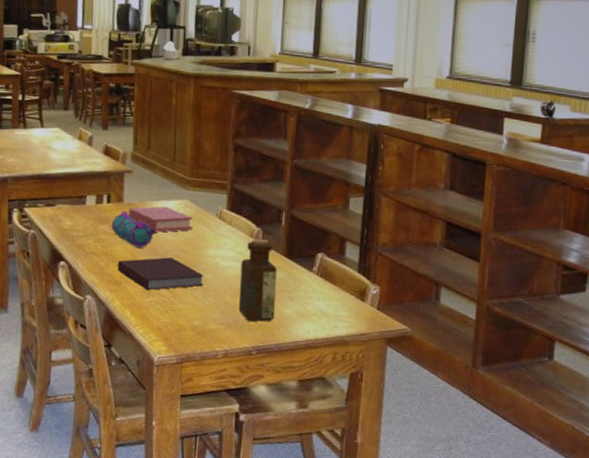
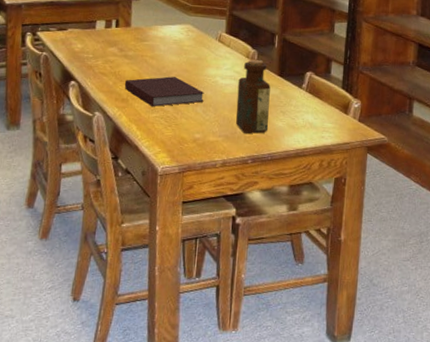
pencil case: present [111,211,155,249] -> none [119,34,160,69]
book: present [128,206,193,233] -> none [135,30,195,54]

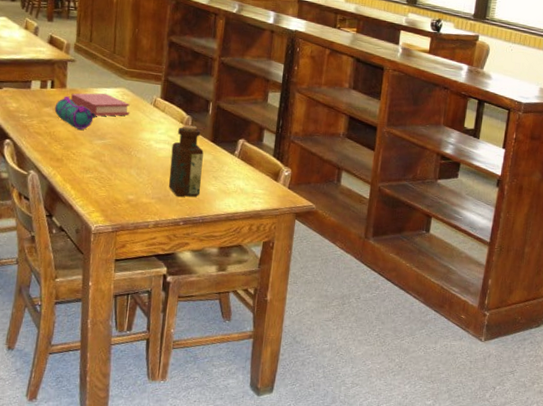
pencil case: none [119,34,160,69] -> present [54,96,95,131]
notebook: present [124,76,205,107] -> none [59,138,139,168]
book: none [135,30,195,54] -> present [71,93,130,117]

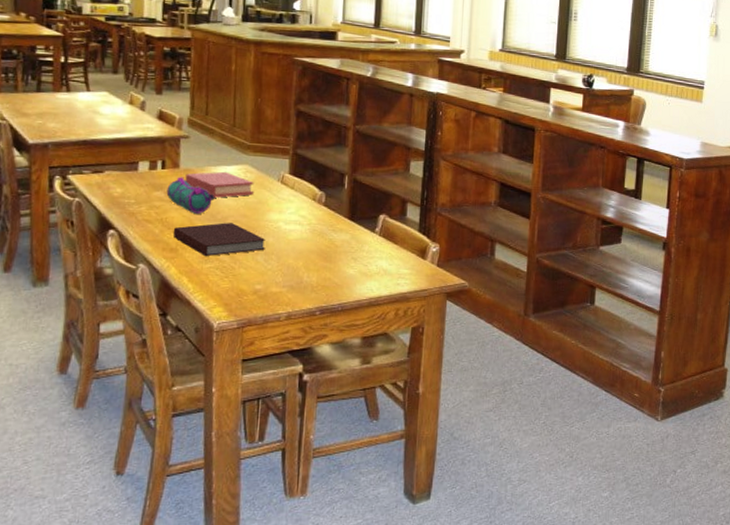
notebook: none [59,138,139,168] -> present [172,223,266,256]
bottle: present [168,125,204,197] -> none [301,202,340,283]

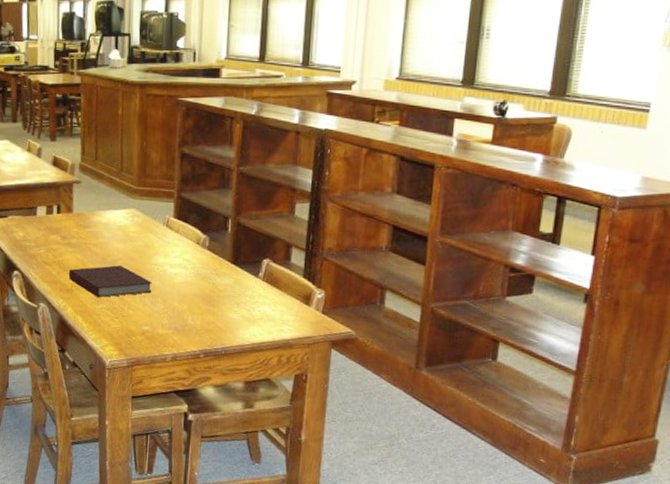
pencil case: present [166,177,214,215] -> none [62,221,104,258]
book: present [185,171,254,198] -> none [78,215,141,241]

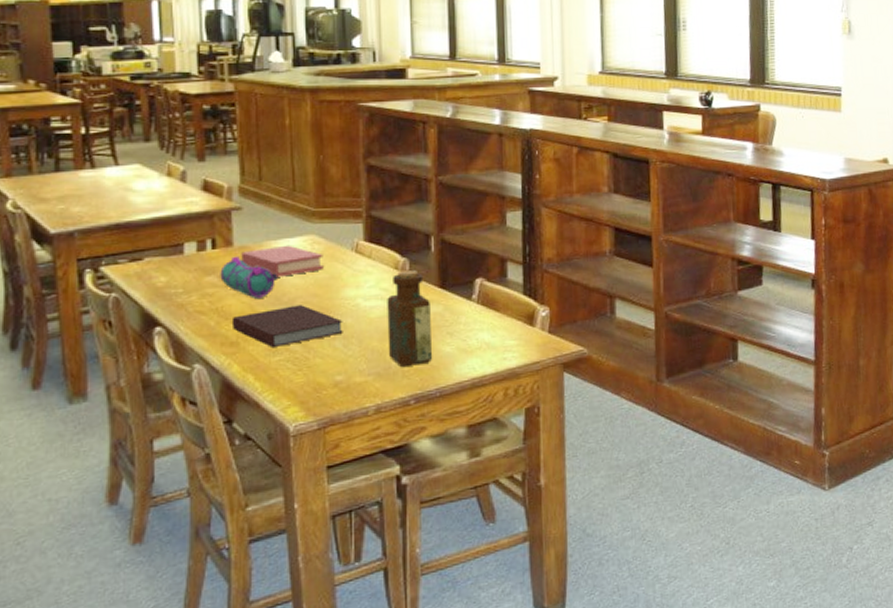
pencil case: none [62,221,104,258] -> present [220,256,277,300]
book: none [78,215,141,241] -> present [241,245,323,277]
bottle: none [186,246,224,326] -> present [387,270,433,367]

